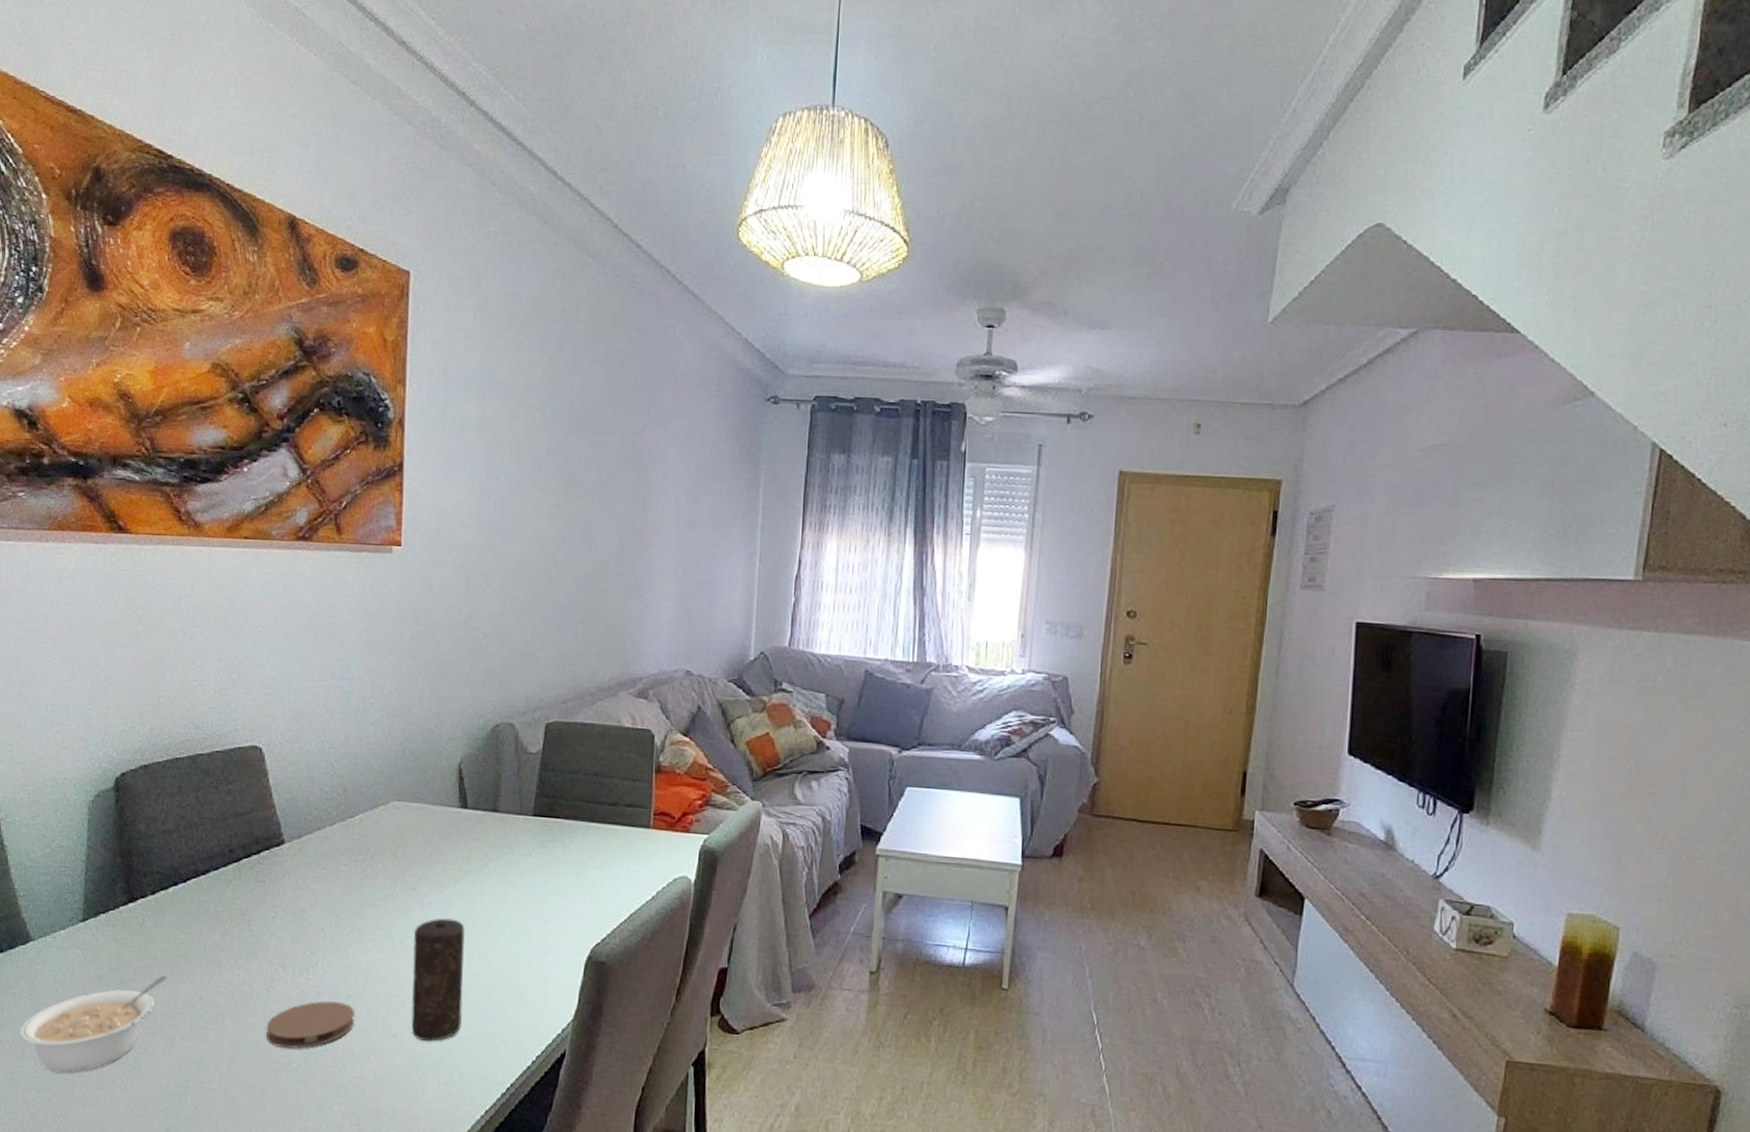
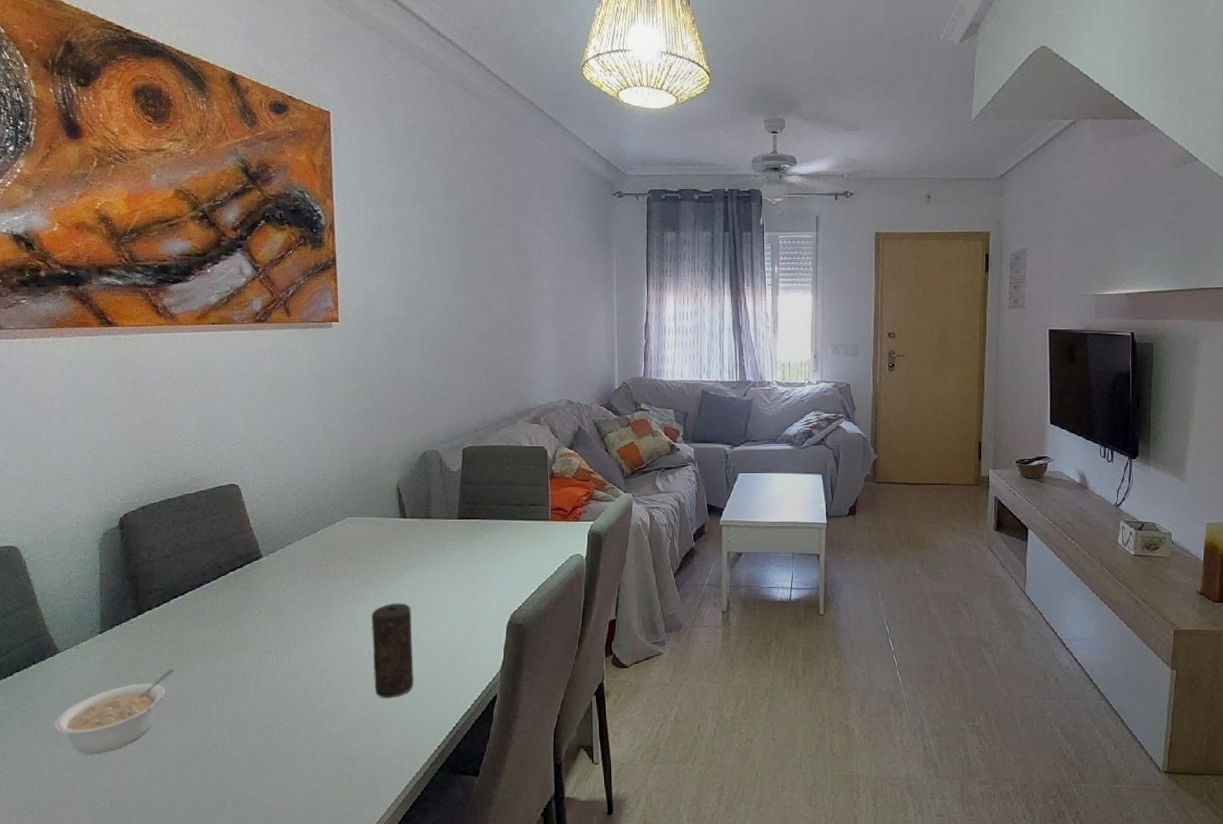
coaster: present [266,1001,355,1049] -> none [258,675,329,715]

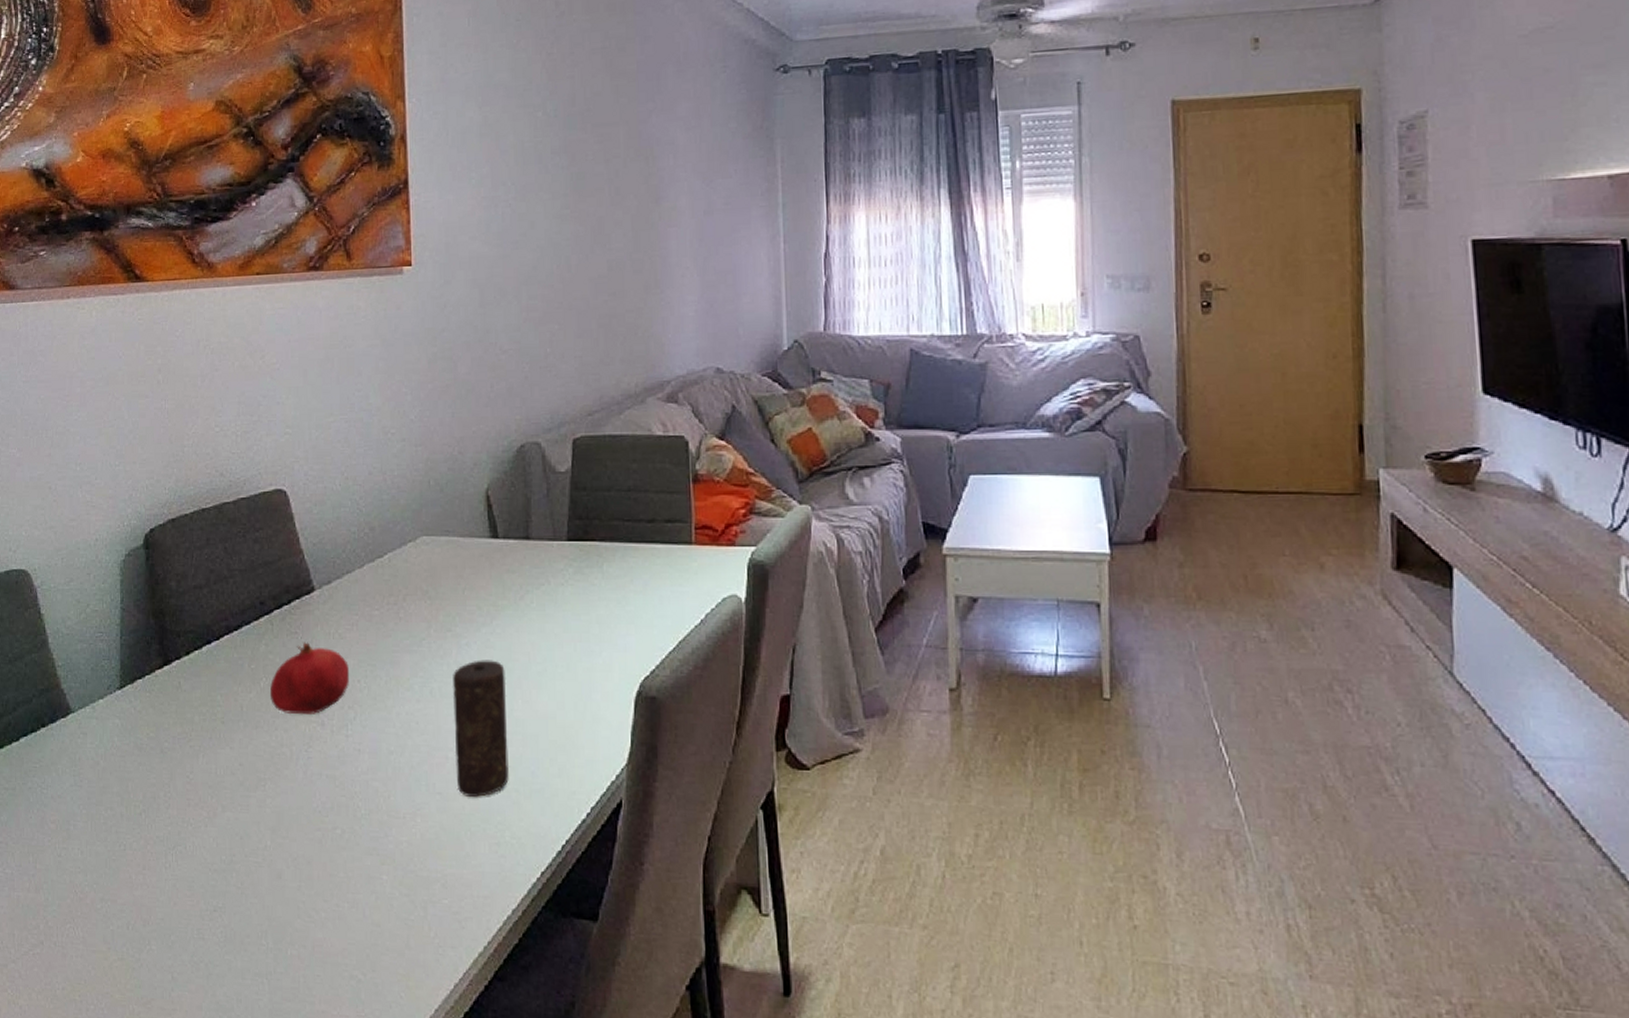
legume: present [55,669,175,754] -> none [65,741,207,853]
fruit: none [226,594,291,646] -> present [269,642,350,714]

